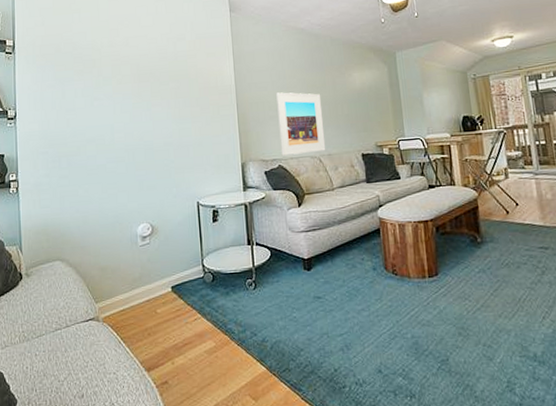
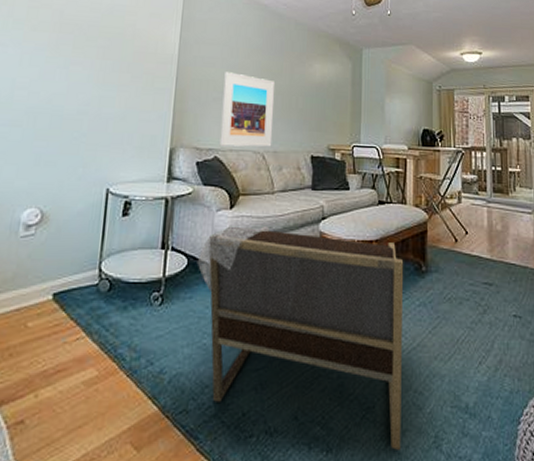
armchair: none [278,217,477,394] -> present [197,225,404,450]

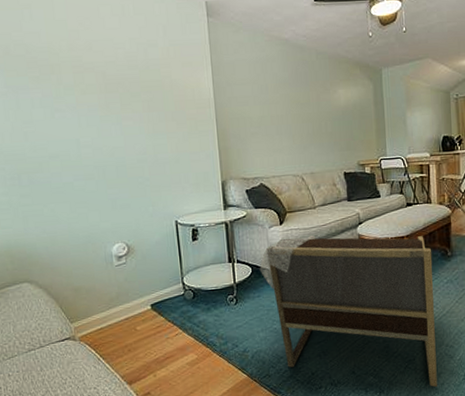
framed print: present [219,72,274,147] -> none [258,108,309,174]

